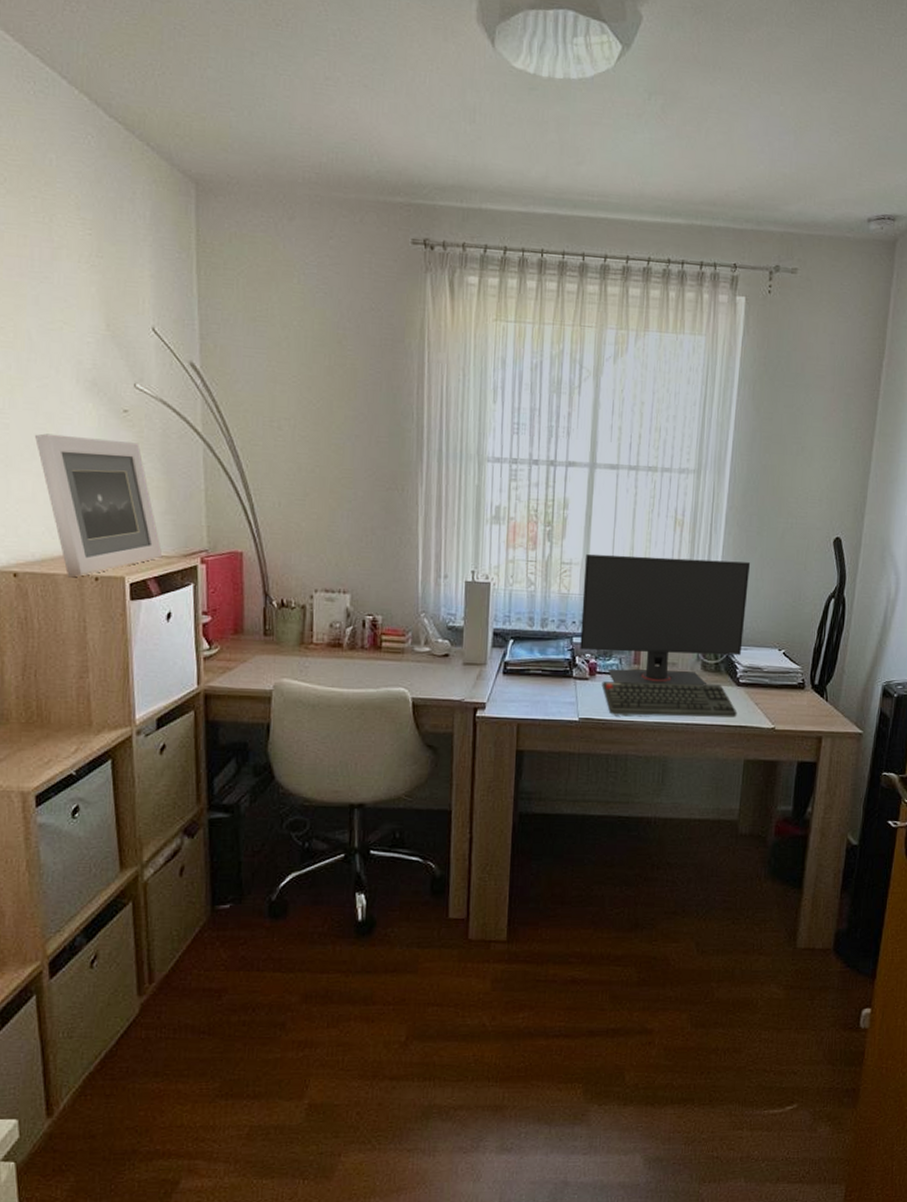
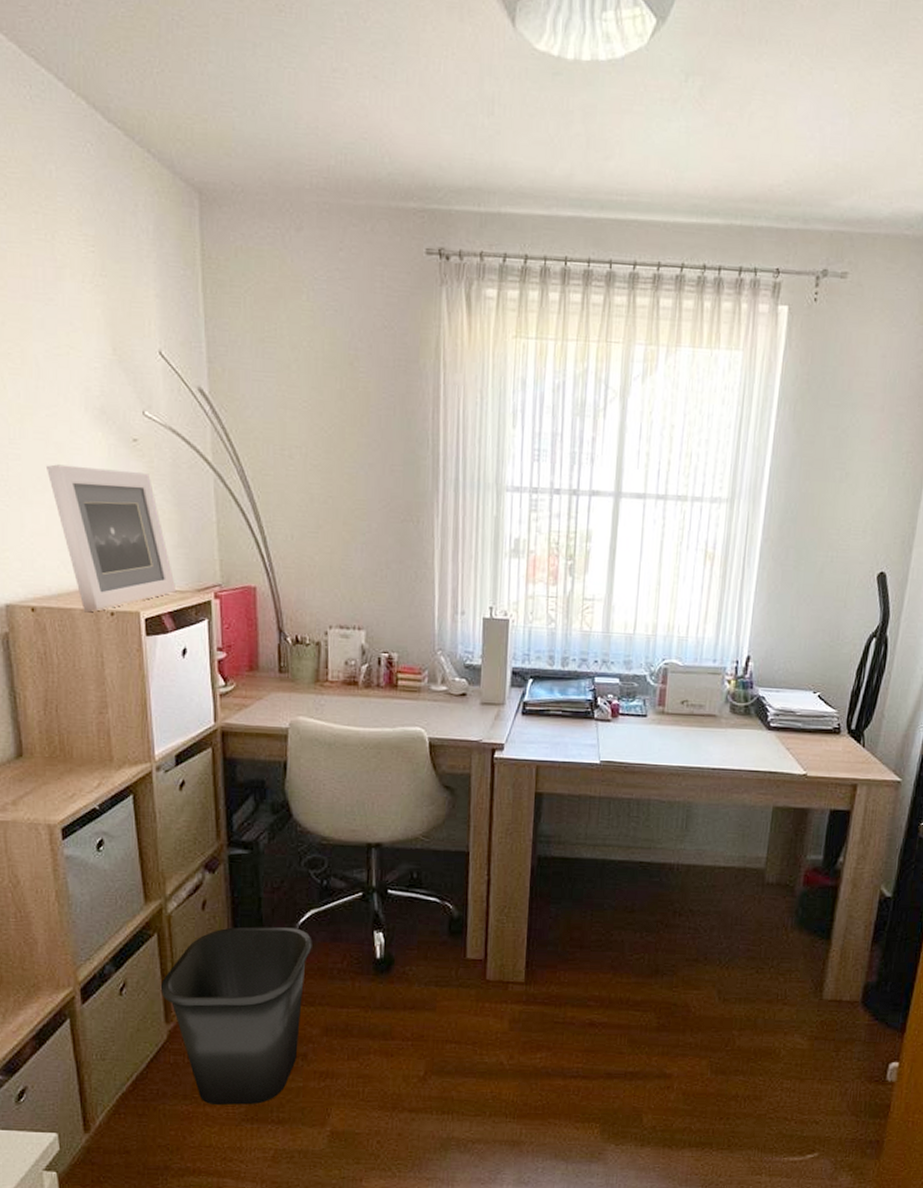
waste bin: none [133,892,293,1081] -> present [160,927,312,1105]
computer monitor: present [580,554,751,685] -> none [602,590,786,729]
computer keyboard: present [601,681,738,718] -> none [624,723,767,763]

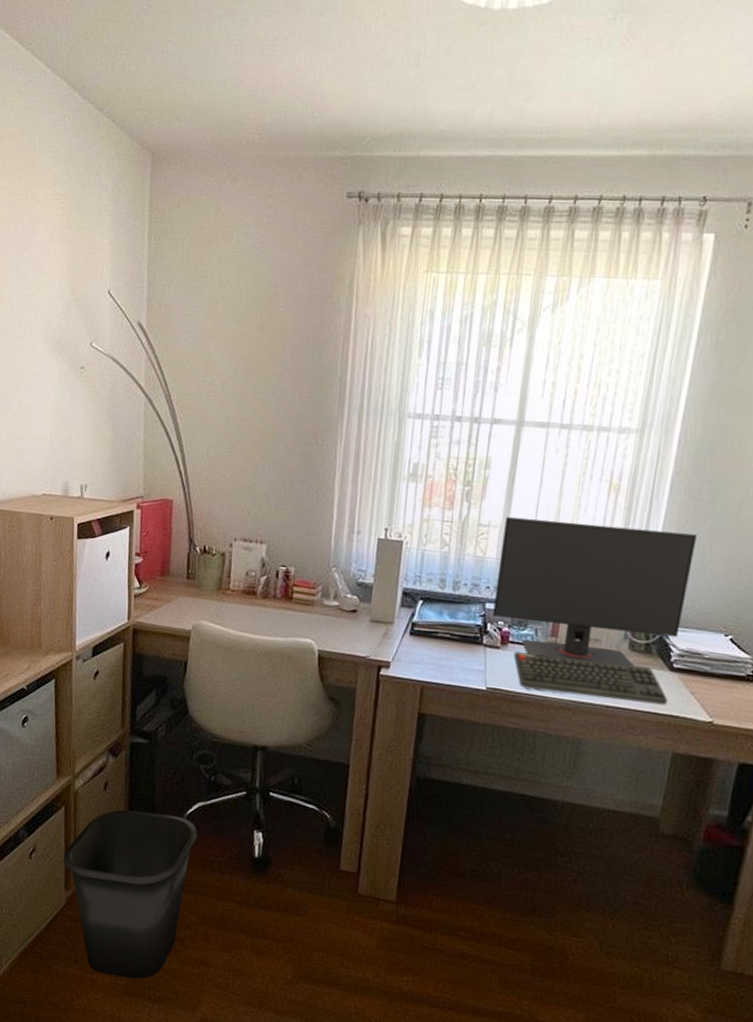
picture frame: present [47,464,177,613] -> none [10,388,106,516]
computer monitor: none [602,590,786,729] -> present [492,517,698,667]
computer keyboard: none [624,723,767,763] -> present [513,652,668,706]

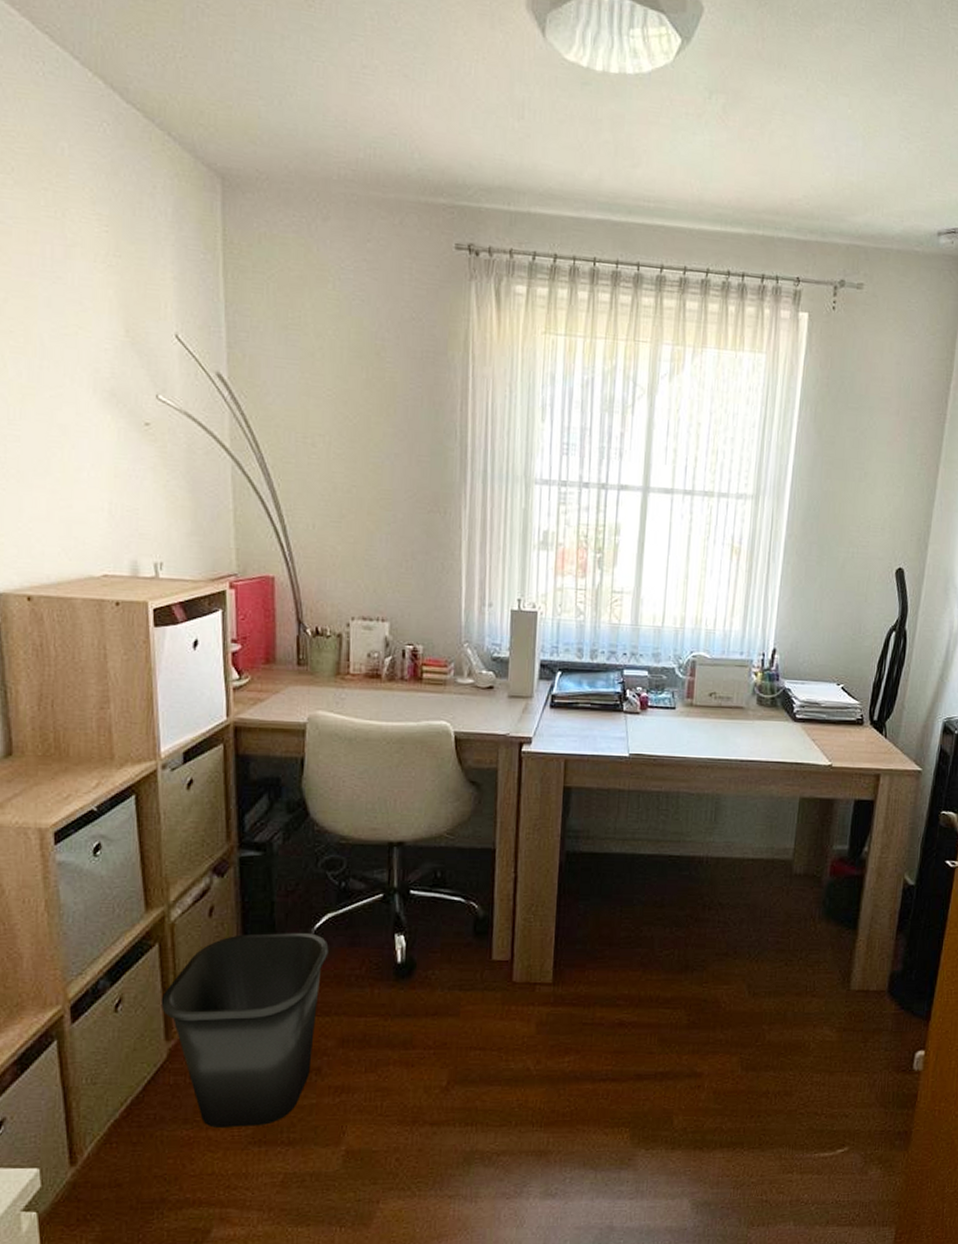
computer monitor: present [492,517,698,667] -> none [631,583,810,721]
computer keyboard: present [513,652,668,706] -> none [653,716,794,754]

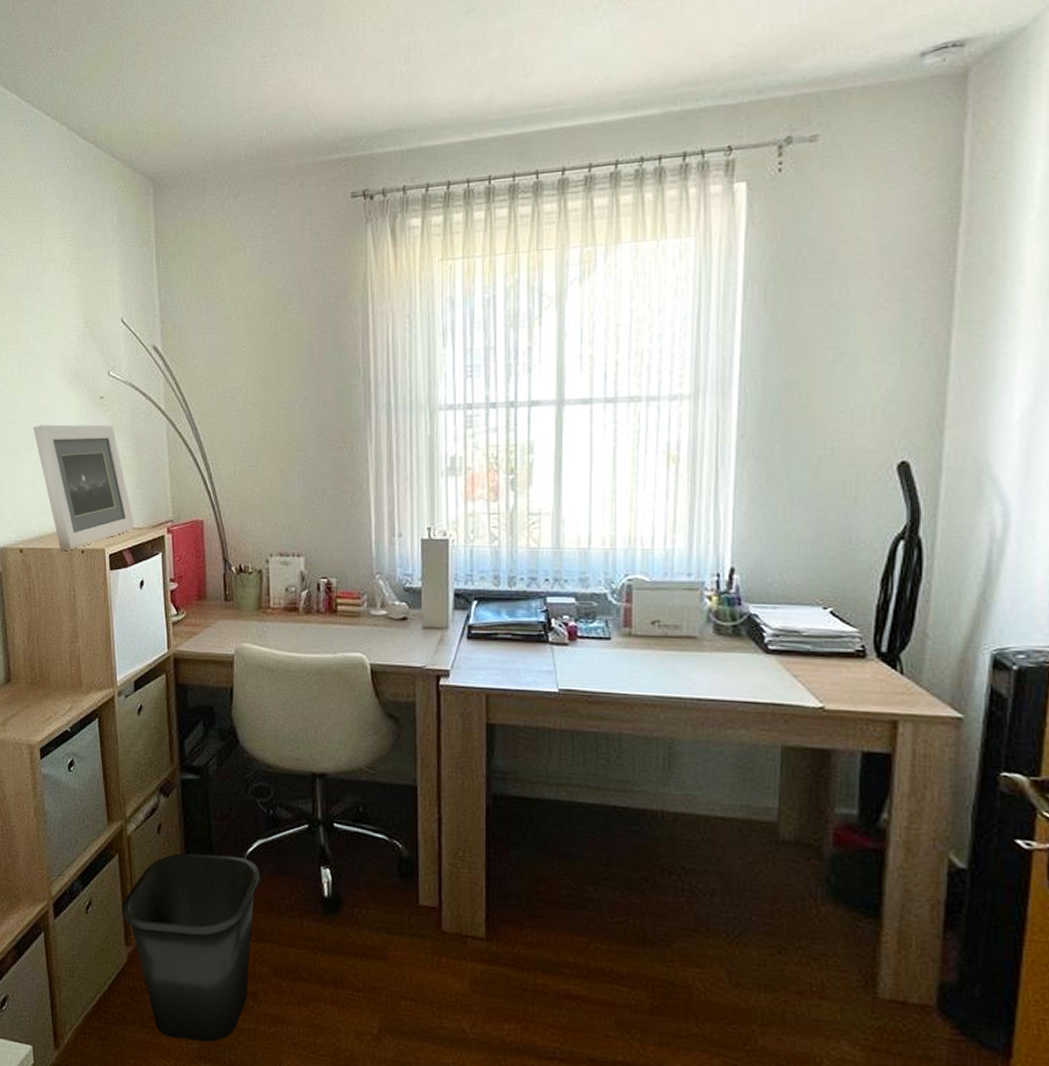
picture frame: none [49,447,189,602] -> present [33,424,135,552]

